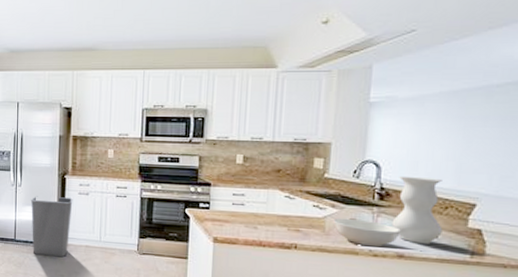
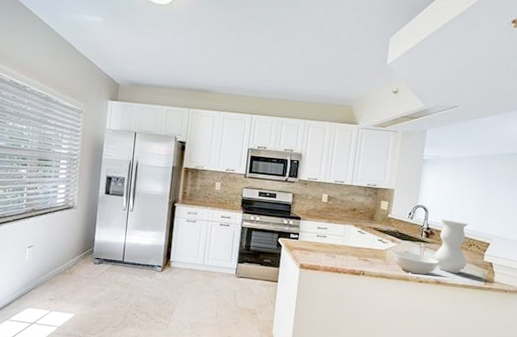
trash can: present [30,196,73,258] -> none [139,221,181,280]

